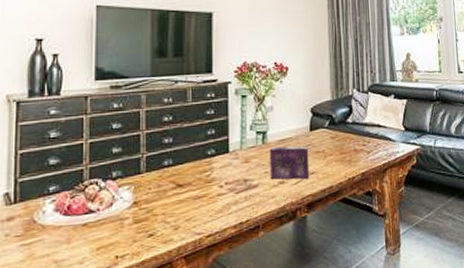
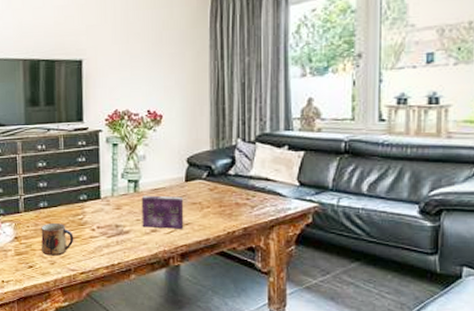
mug: none [164,182,201,220] -> present [41,223,74,256]

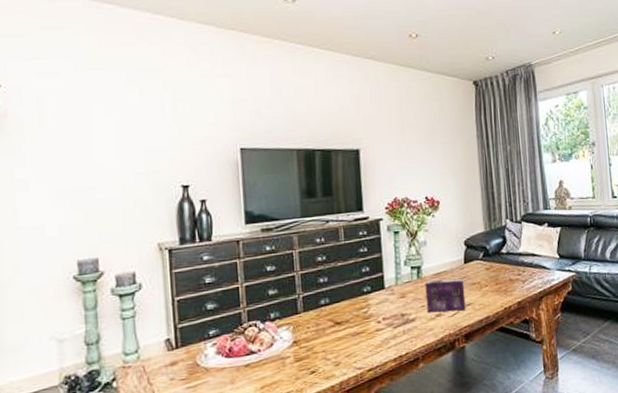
mug: present [41,223,74,256] -> none [323,319,360,357]

